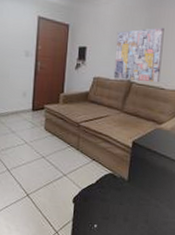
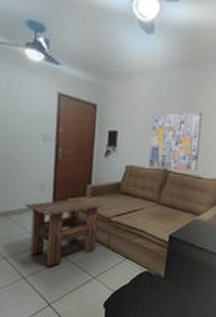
side table: none [10,105,76,162] -> present [24,199,106,267]

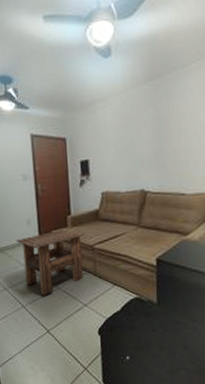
wall art: present [148,111,202,172] -> none [120,123,179,191]

